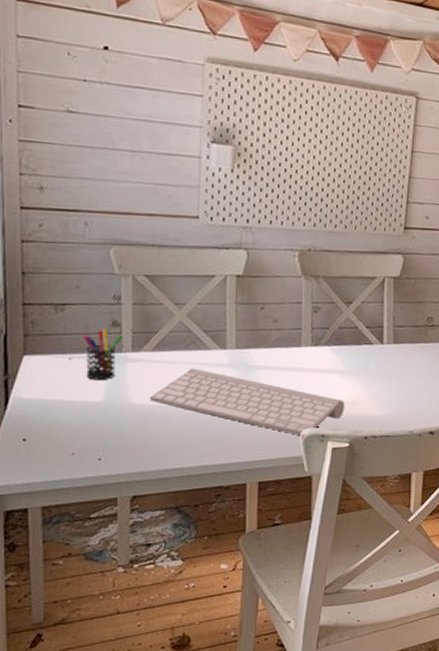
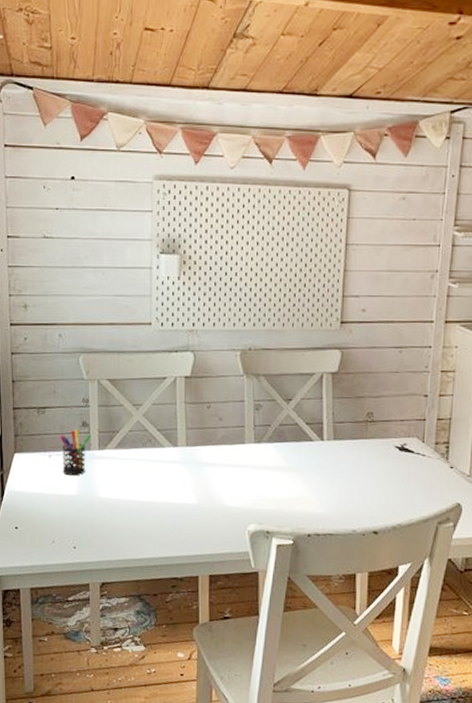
keyboard: present [150,368,345,437] -> none [114,465,288,532]

